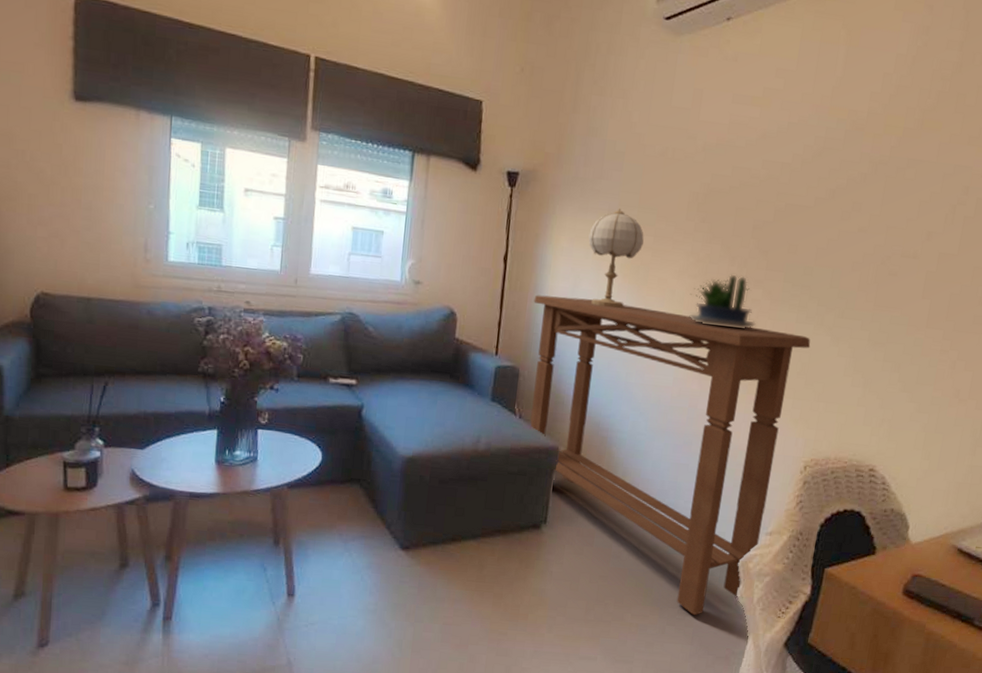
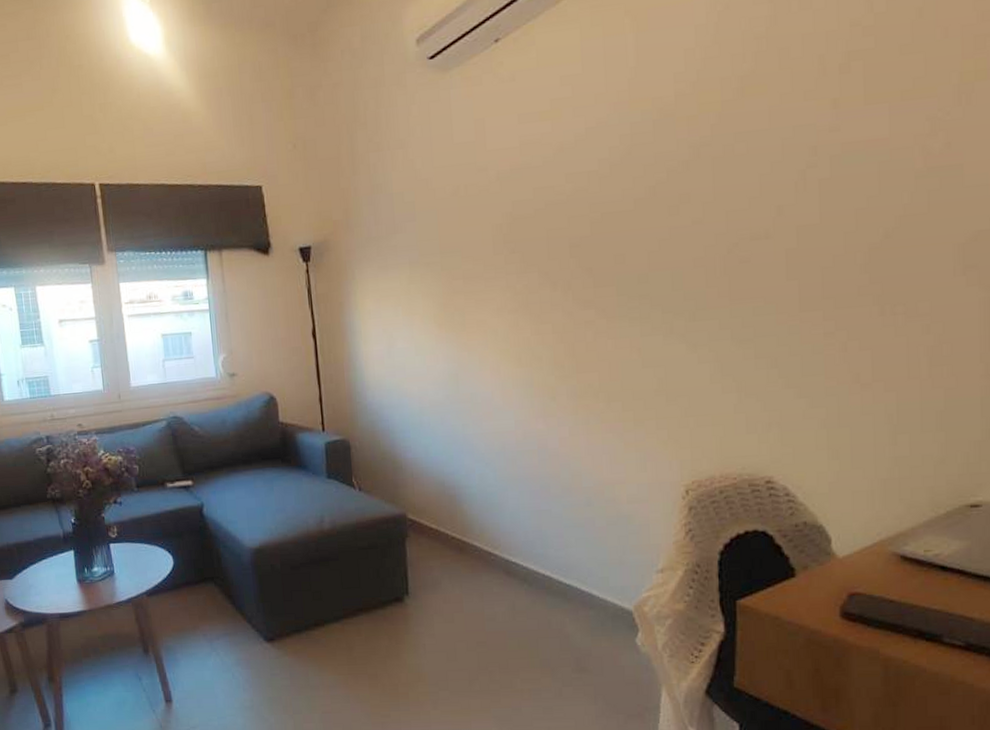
console table: present [530,295,811,616] -> none [350,349,664,673]
table lamp: present [588,208,644,308] -> none [394,258,453,362]
potted plant: present [689,274,756,329] -> none [514,299,595,359]

